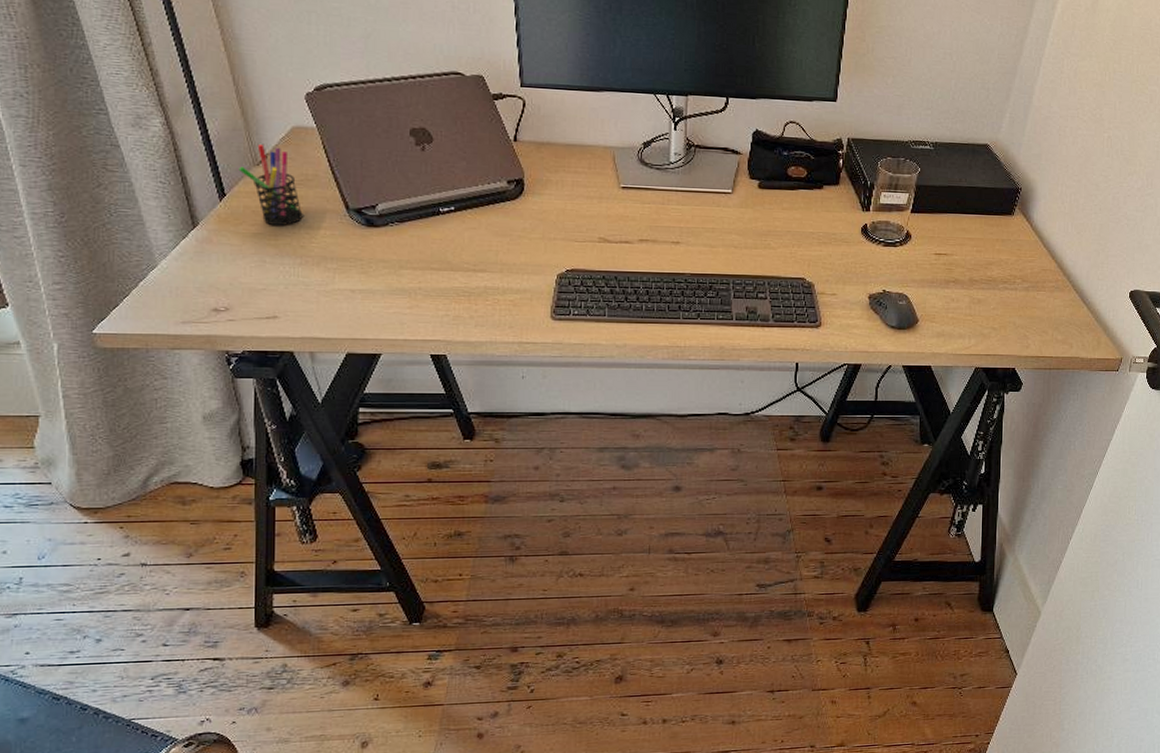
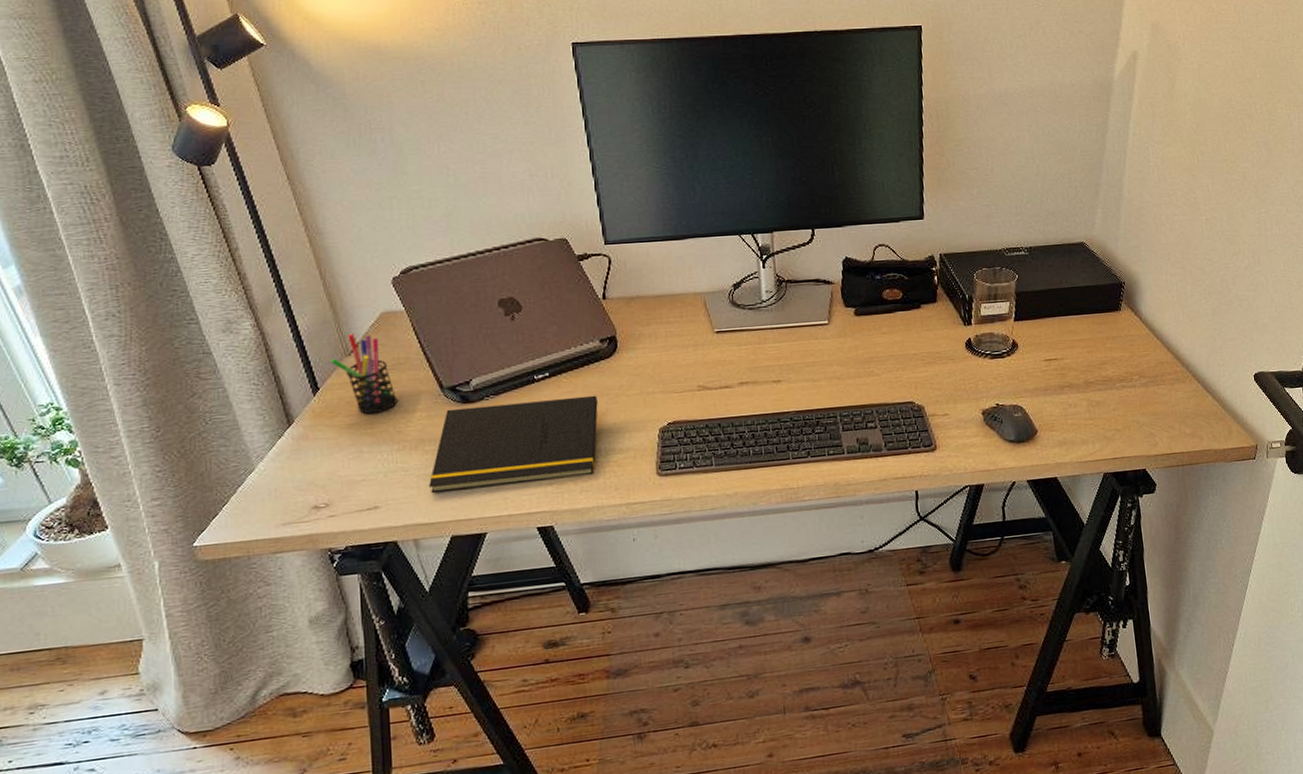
notepad: none [328,230,500,311] -> present [429,395,598,493]

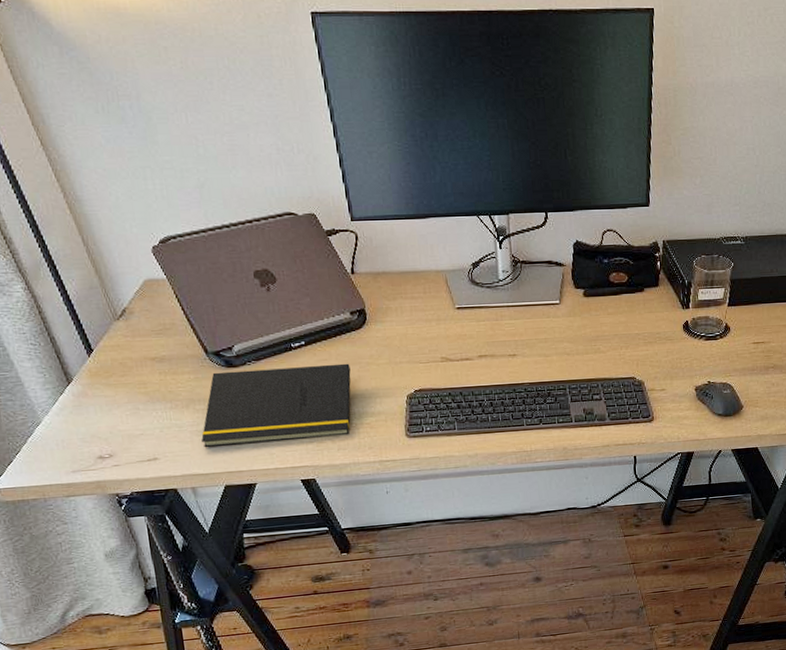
pen holder: present [330,334,398,415] -> none [101,300,167,375]

